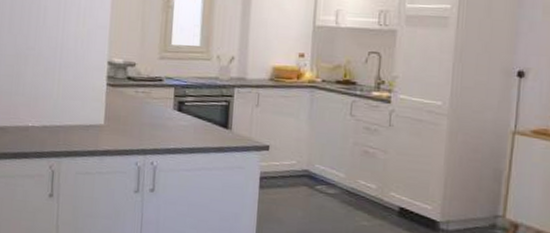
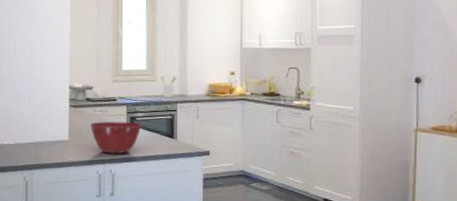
mixing bowl: none [129,105,191,144] -> present [89,121,142,154]

